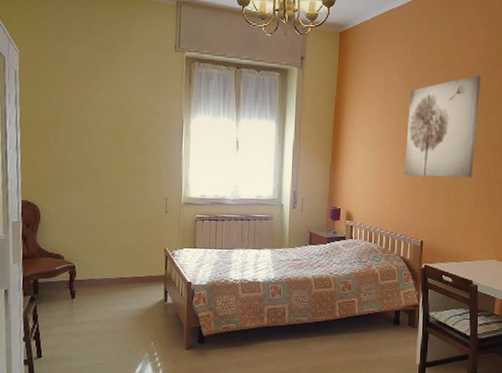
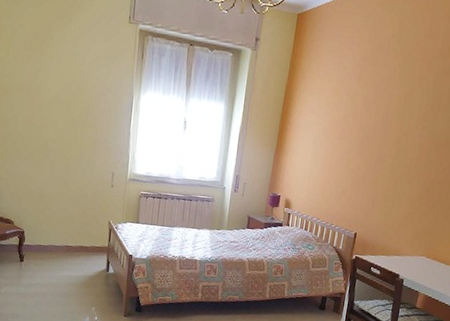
wall art: present [404,75,482,178] -> none [346,69,437,175]

